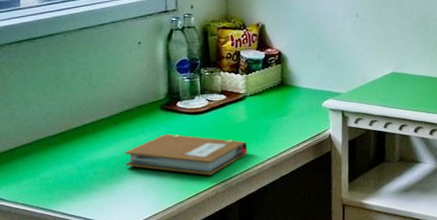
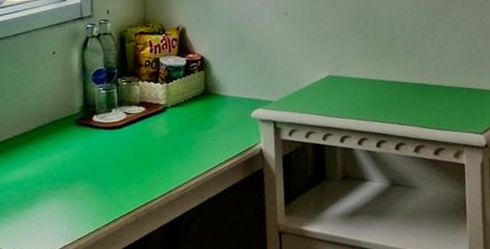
notebook: present [125,134,248,175] -> none [38,151,171,198]

